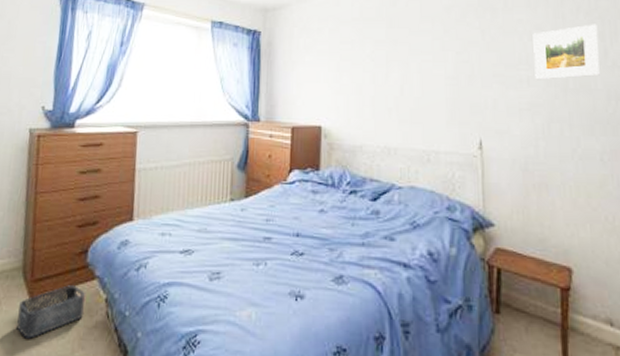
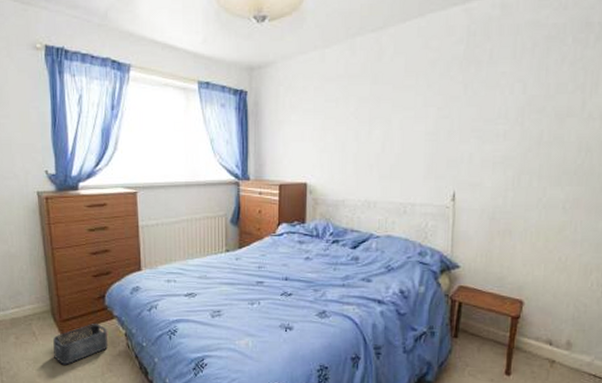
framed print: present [533,24,600,80] -> none [512,75,580,134]

